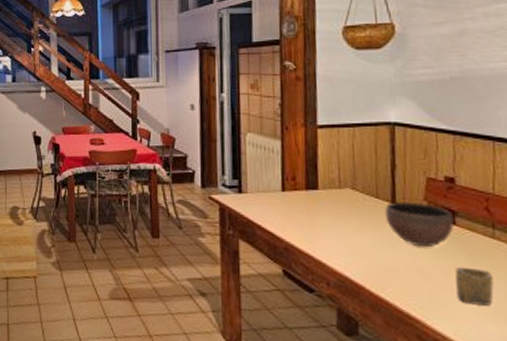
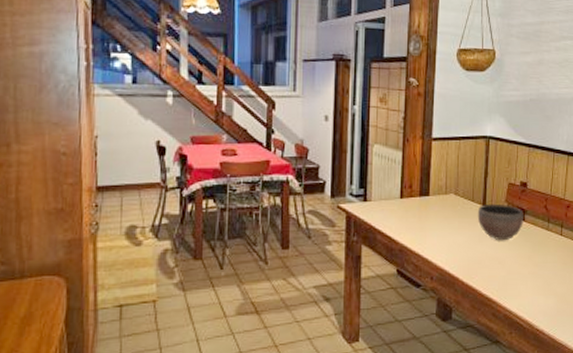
cup: present [455,266,494,306] -> none [522,254,545,284]

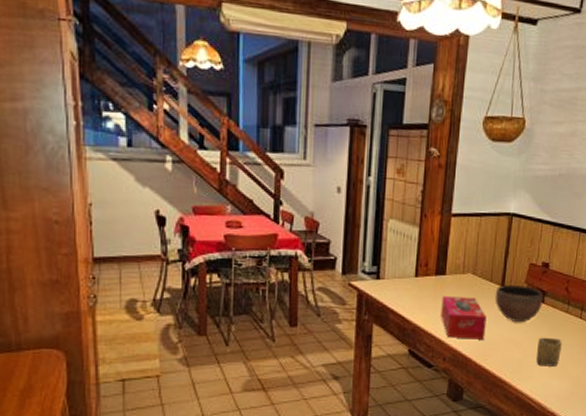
tissue box: none [426,216,471,258] -> present [441,295,487,339]
cup: none [522,254,545,284] -> present [536,337,562,367]

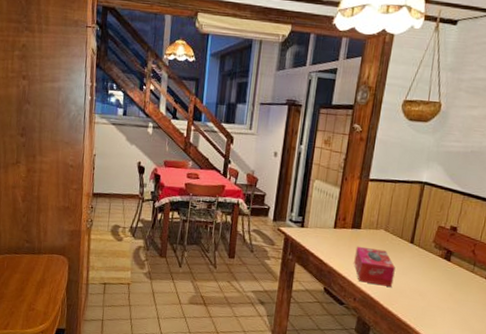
bowl: present [494,284,543,323] -> none [403,242,450,277]
cup: present [536,337,562,367] -> none [440,291,466,319]

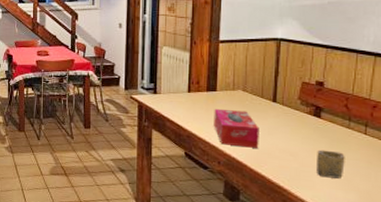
cup: none [440,291,466,319] -> present [317,149,345,179]

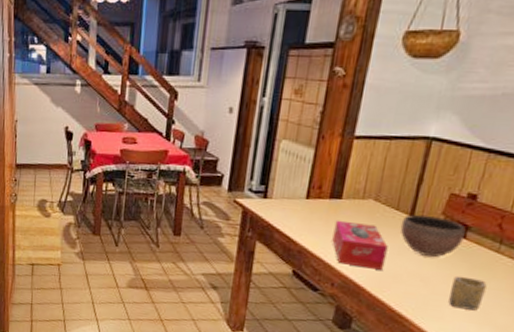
bowl: none [267,100,319,136] -> present [400,214,466,258]

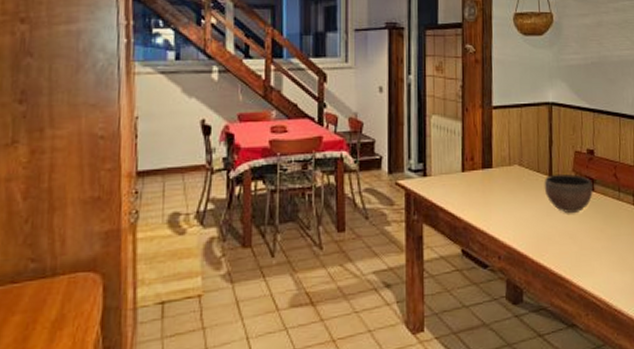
tissue box: present [332,220,388,270] -> none [491,189,539,235]
cup: present [449,276,487,311] -> none [594,227,619,260]

